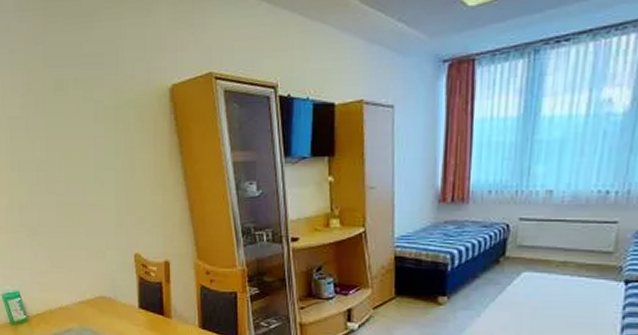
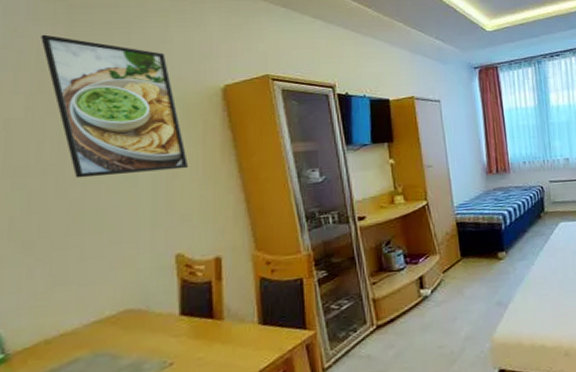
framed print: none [26,32,143,176] -> present [41,34,189,178]

